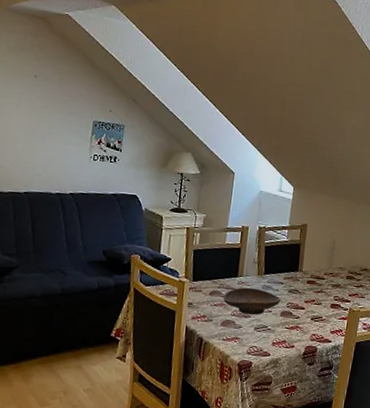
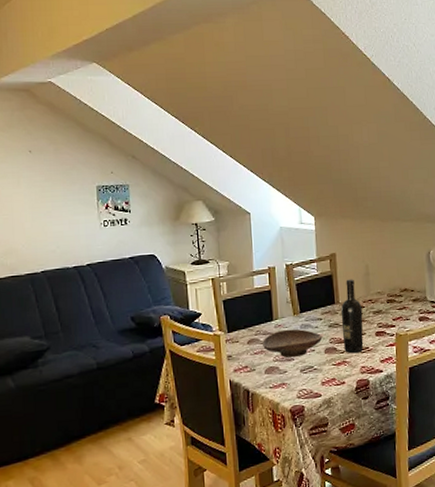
wine bottle: none [299,250,323,321] -> present [340,279,364,354]

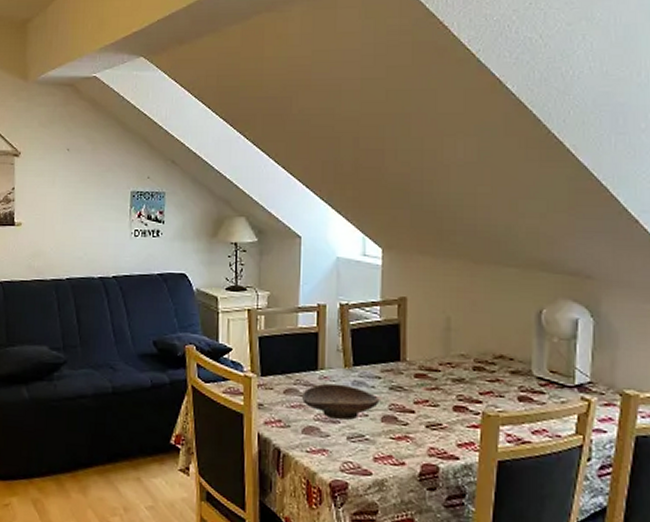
wine bottle: present [340,279,364,354] -> none [407,332,437,429]

